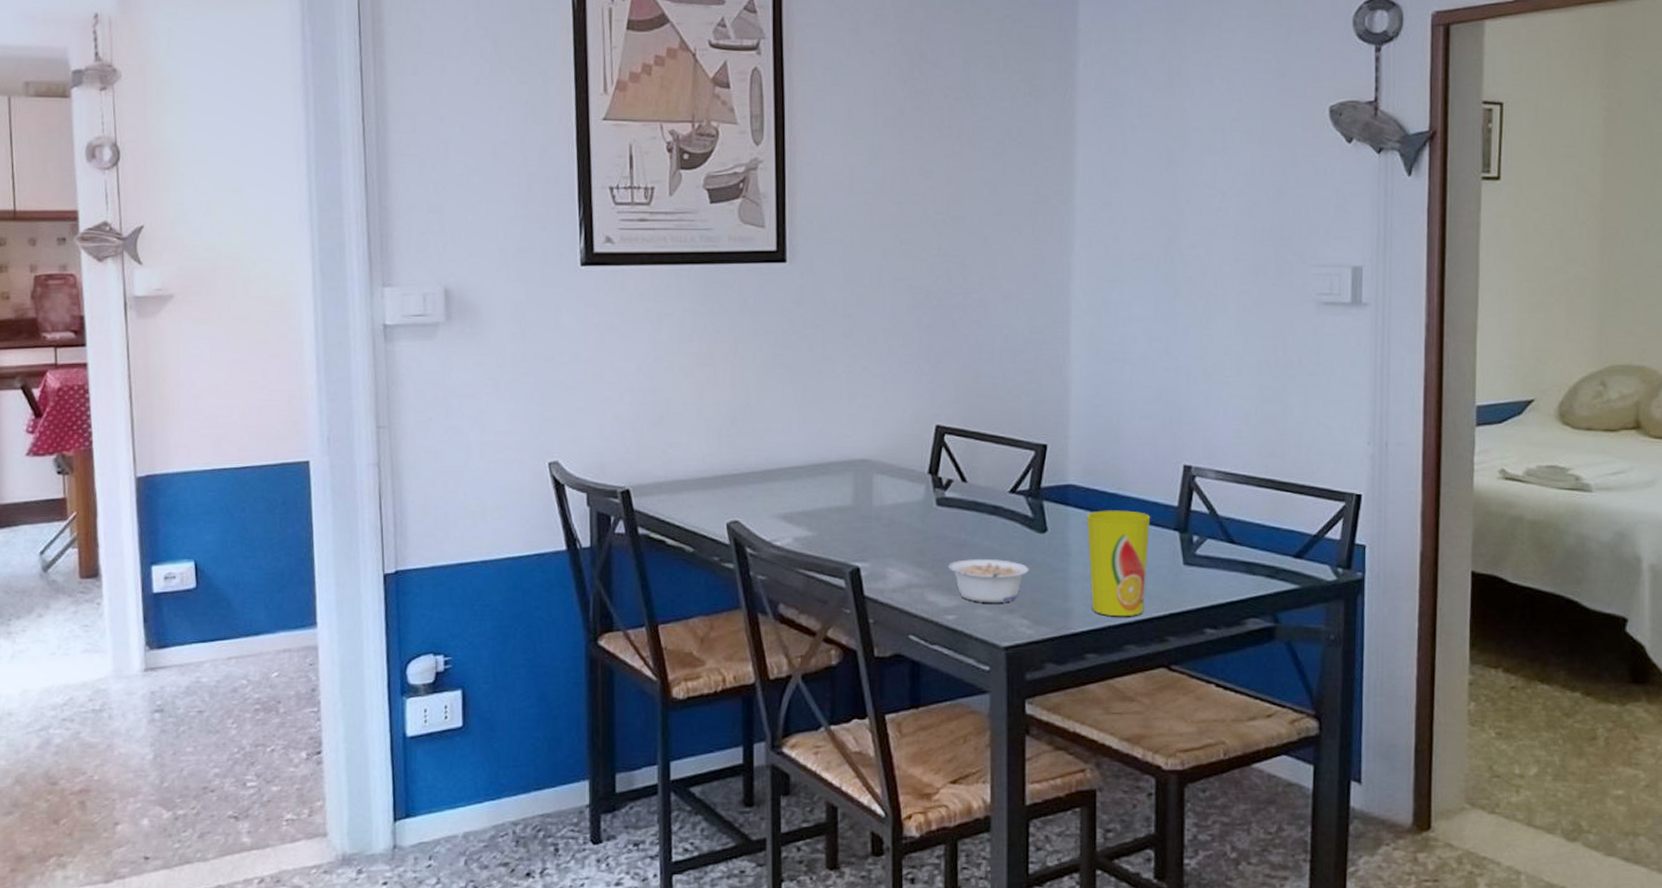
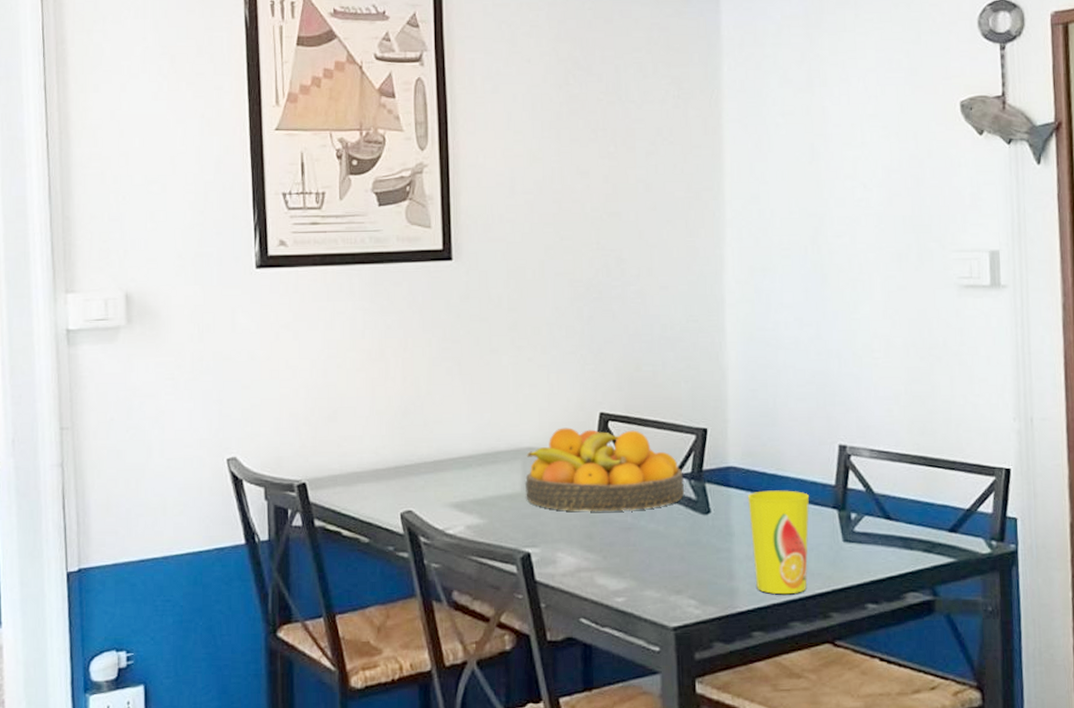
fruit bowl: none [857,440,1021,527] -> present [525,427,684,511]
legume: present [948,559,1029,603] -> none [615,541,694,585]

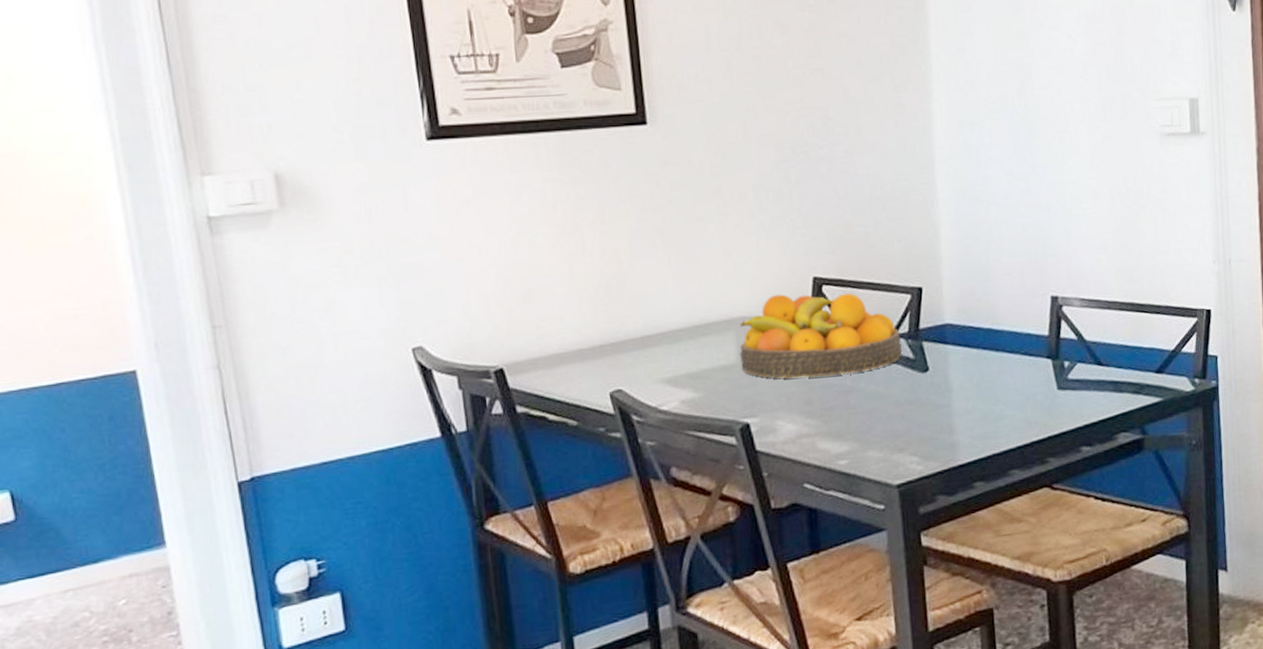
cup: present [747,490,810,595] -> none [964,343,1025,445]

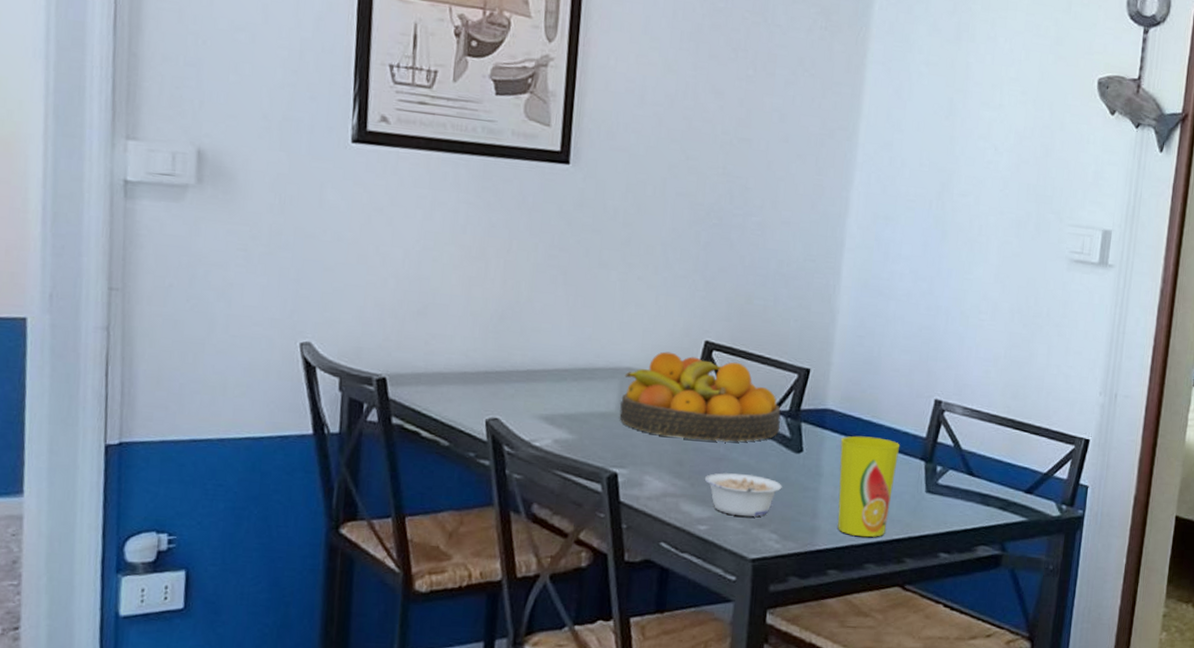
legume: none [836,401,915,446] -> present [704,472,782,517]
cup: none [964,343,1025,445] -> present [838,435,900,537]

